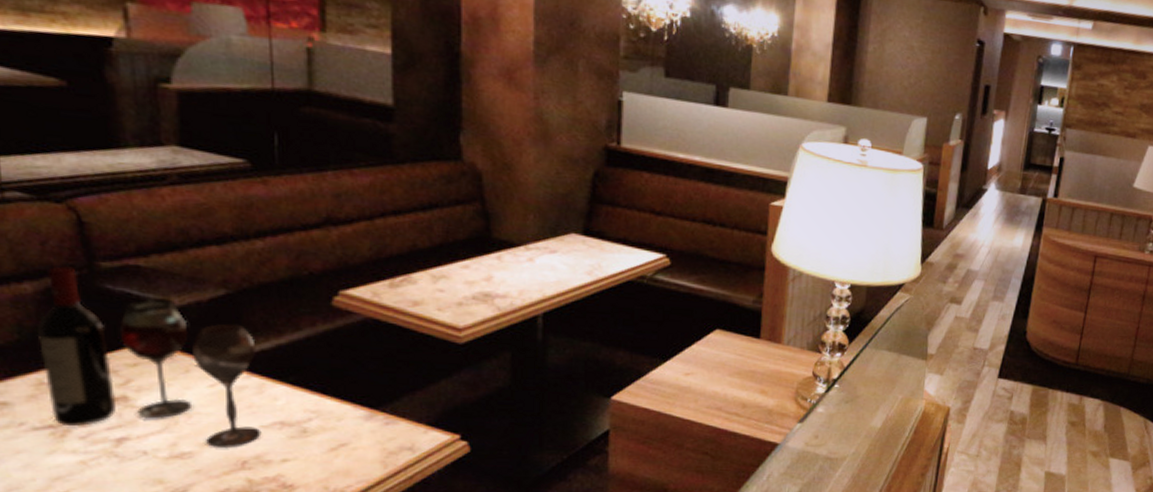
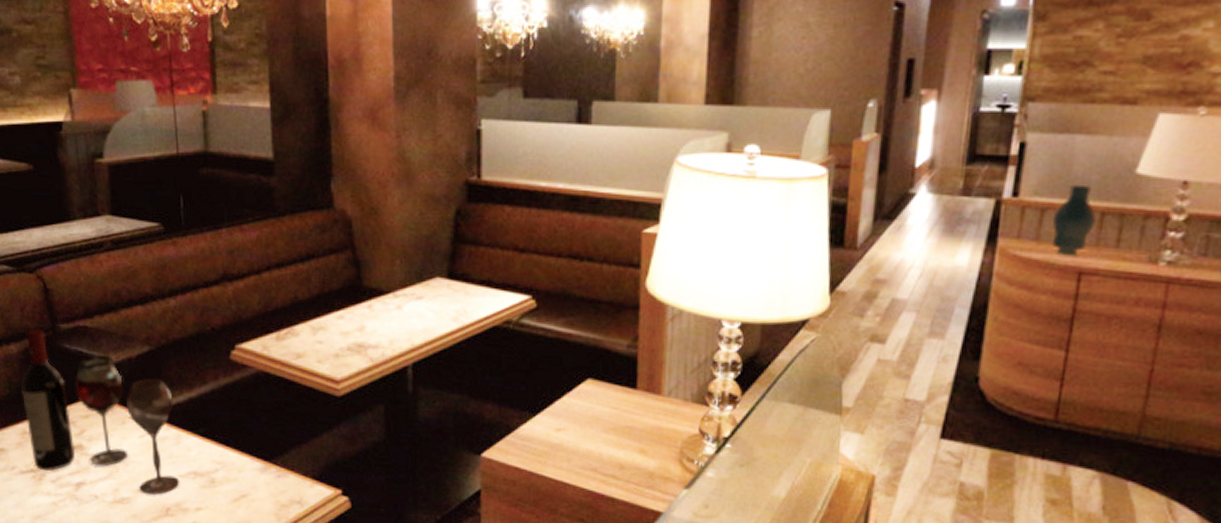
vase: none [1078,191,1107,243] -> present [1051,184,1096,255]

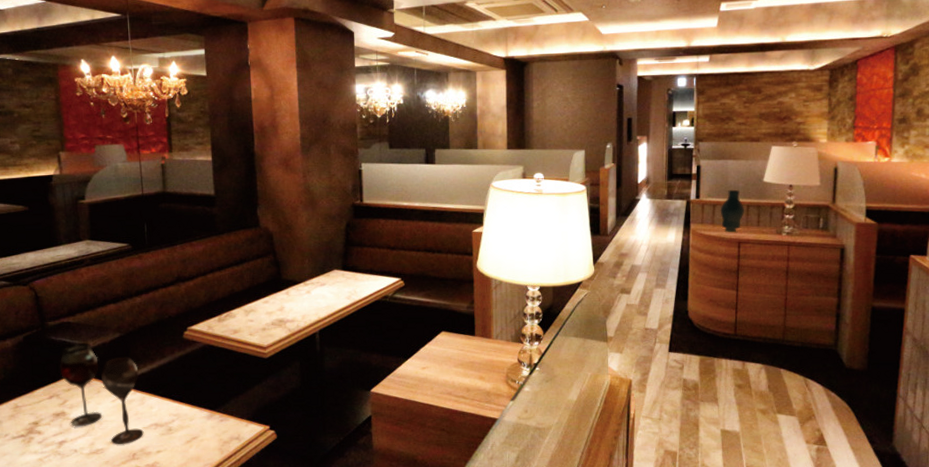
wine bottle: present [21,329,75,471] -> none [14,327,58,434]

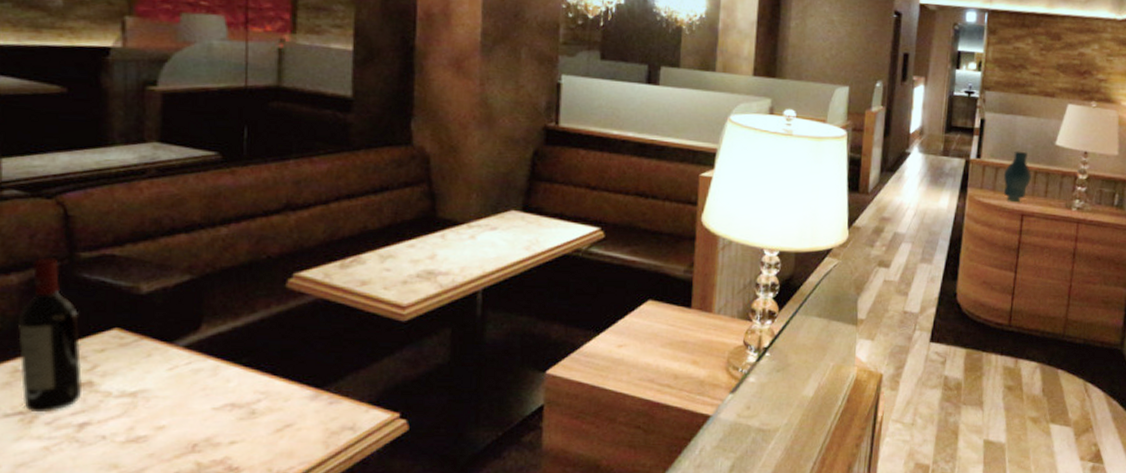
wine bottle: none [14,327,58,434] -> present [17,257,82,412]
wineglass: present [59,343,103,427] -> none [91,285,154,404]
wineglass: present [100,356,144,444] -> none [154,307,214,430]

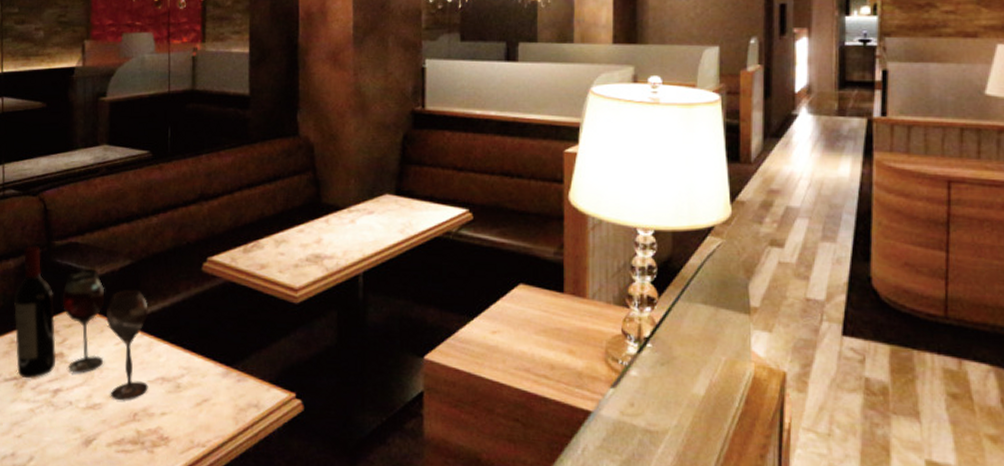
wineglass: none [91,285,154,404] -> present [62,269,105,373]
wineglass: none [154,307,214,430] -> present [105,289,148,400]
vase: present [1003,151,1031,202] -> none [918,104,956,165]

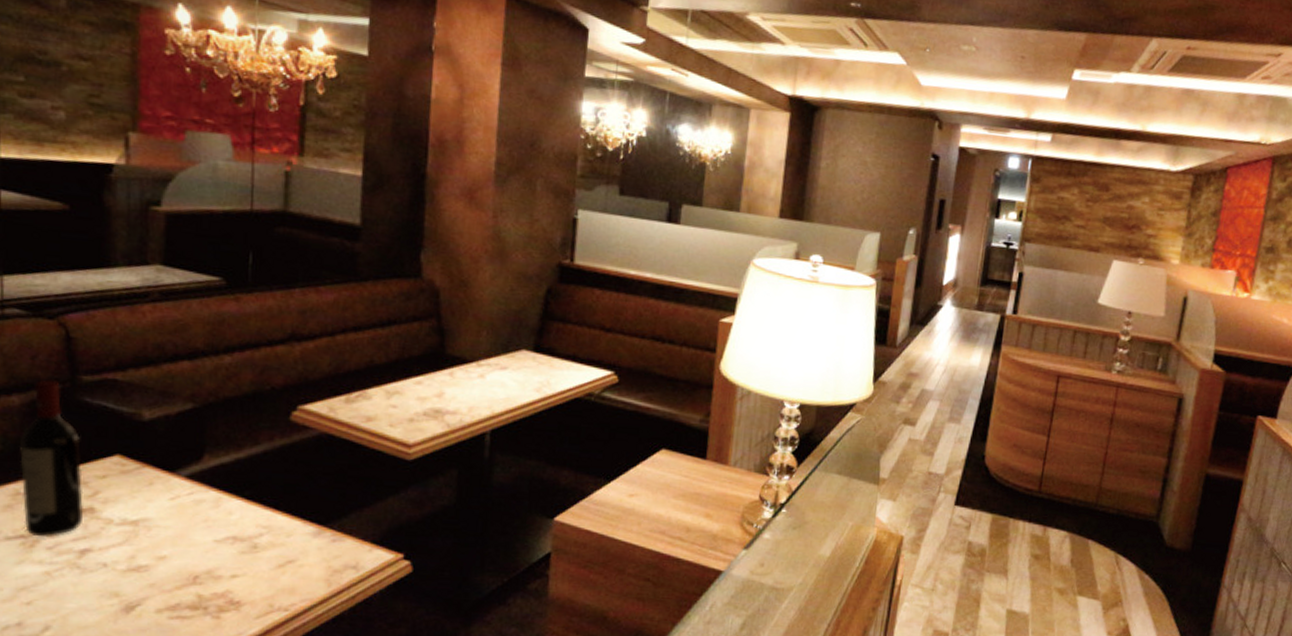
wineglass: present [62,269,105,373] -> none [93,411,156,531]
wineglass: present [105,289,148,400] -> none [156,437,217,562]

